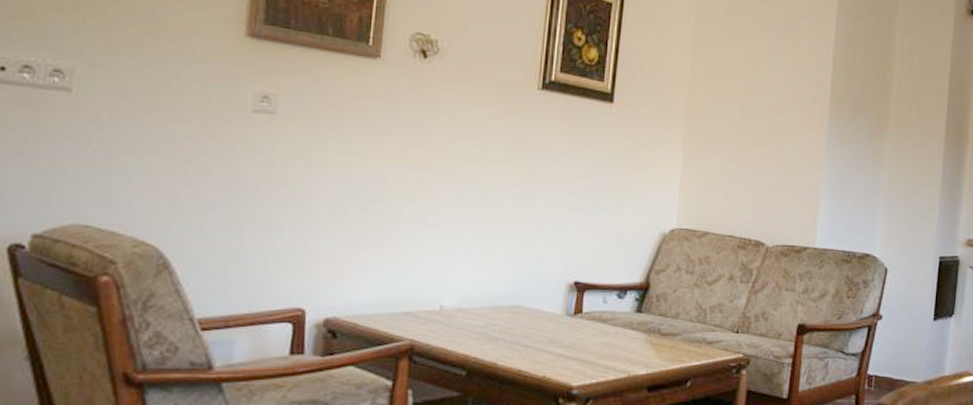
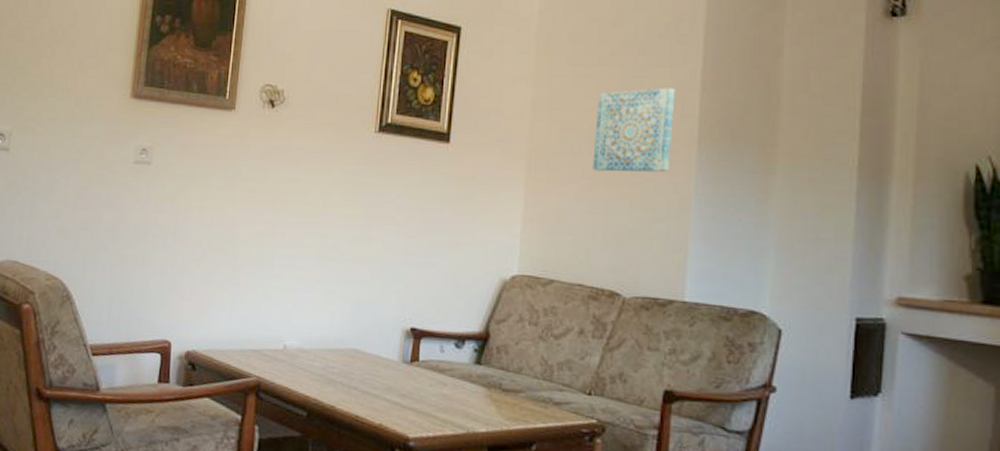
wall art: none [743,61,813,137] -> present [592,87,676,173]

